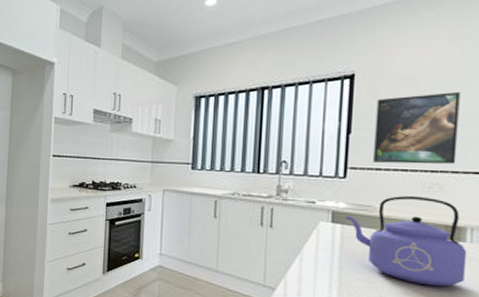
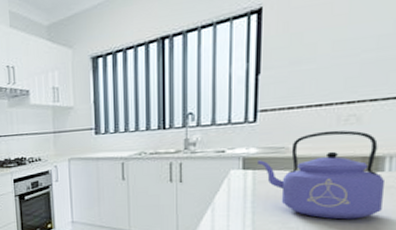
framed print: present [373,91,460,164] -> none [285,10,381,101]

